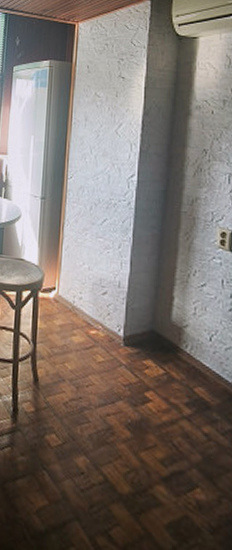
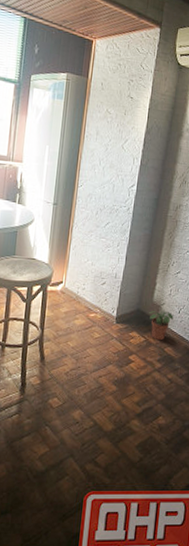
potted plant: none [167,334,203,377] -> present [149,310,174,341]

